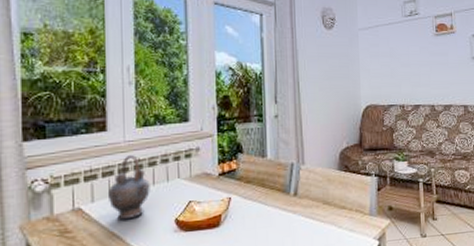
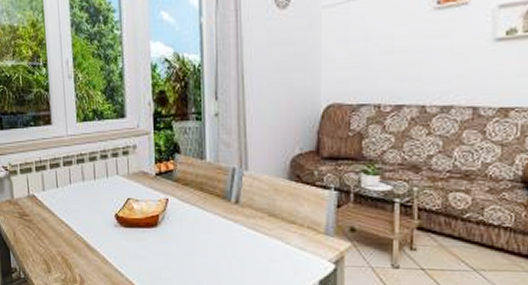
teapot: present [107,155,150,220] -> none [55,149,92,210]

